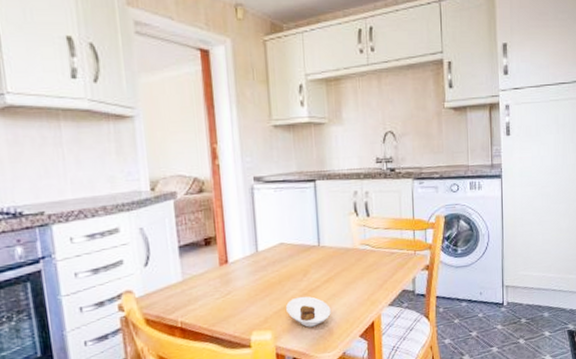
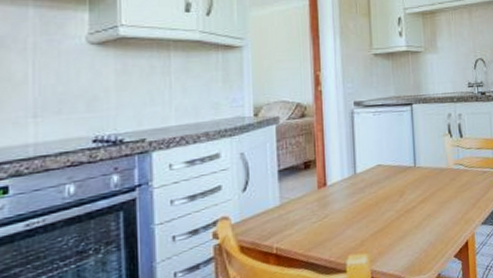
saucer: present [286,296,331,327] -> none [382,217,426,249]

